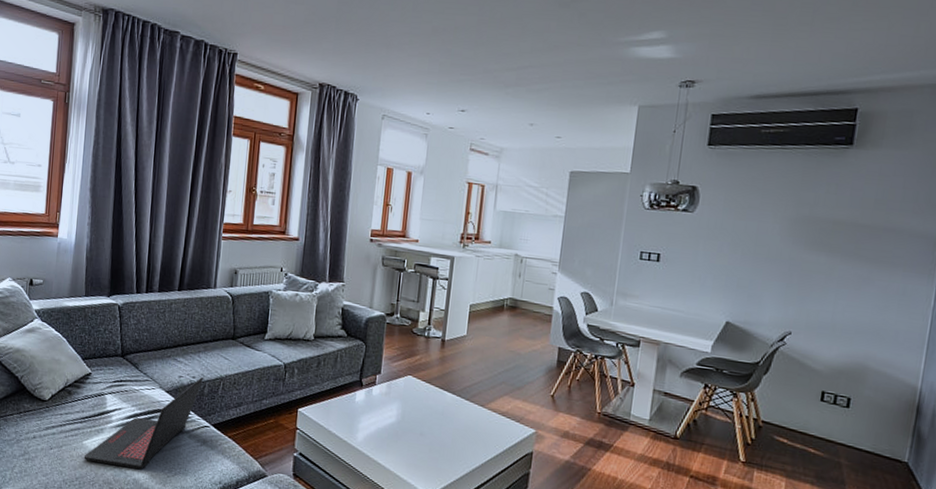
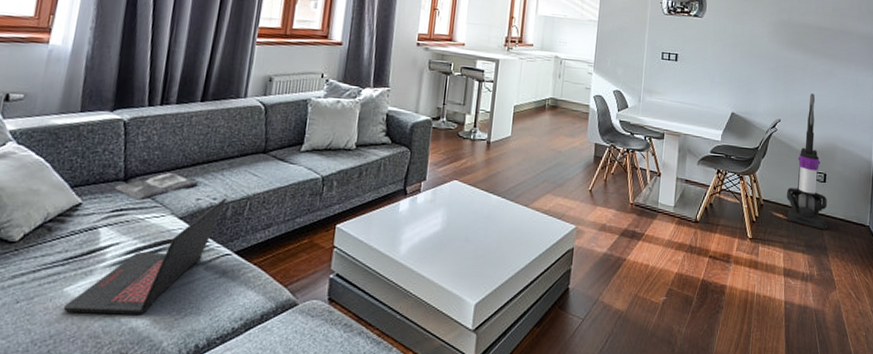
magazine: none [115,352,180,373] -> present [115,173,199,199]
vacuum cleaner: none [792,303,850,462] -> present [787,93,828,230]

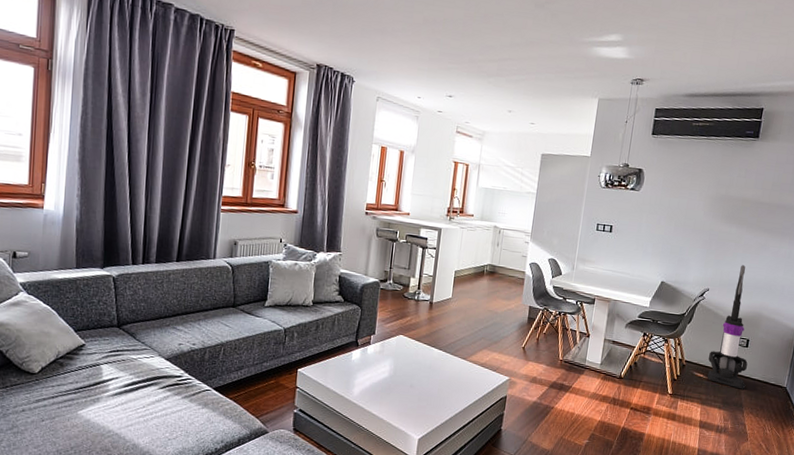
laptop: present [63,198,226,316] -> none [79,344,203,435]
magazine: present [115,173,199,199] -> none [111,322,179,343]

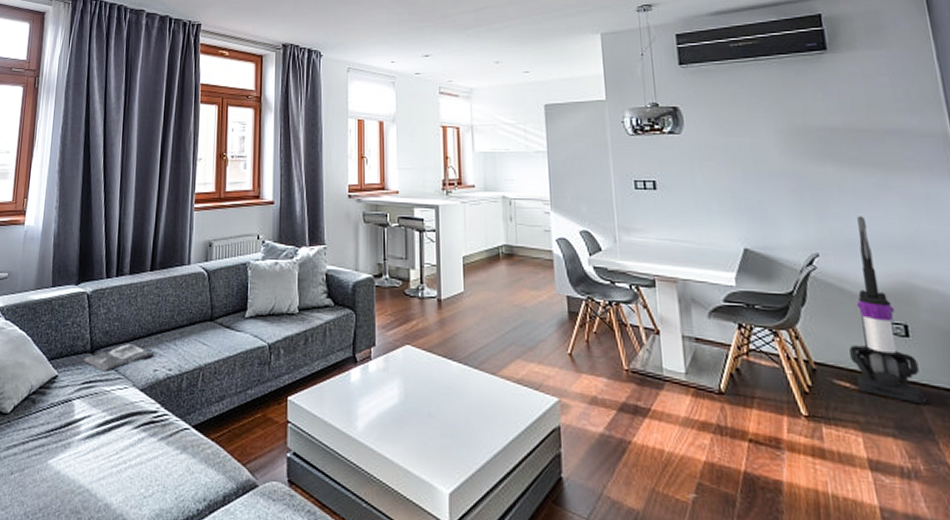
magazine: none [111,322,179,343] -> present [84,344,154,371]

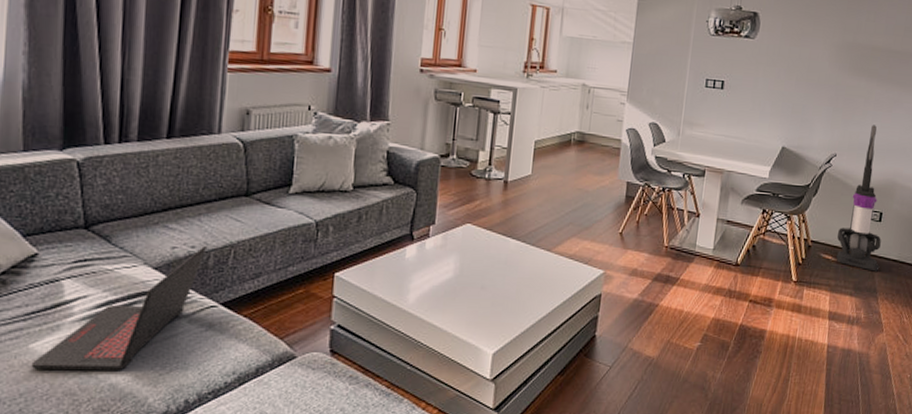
laptop: none [48,369,180,491] -> present [31,246,206,371]
magazine: present [84,344,154,371] -> none [75,219,173,248]

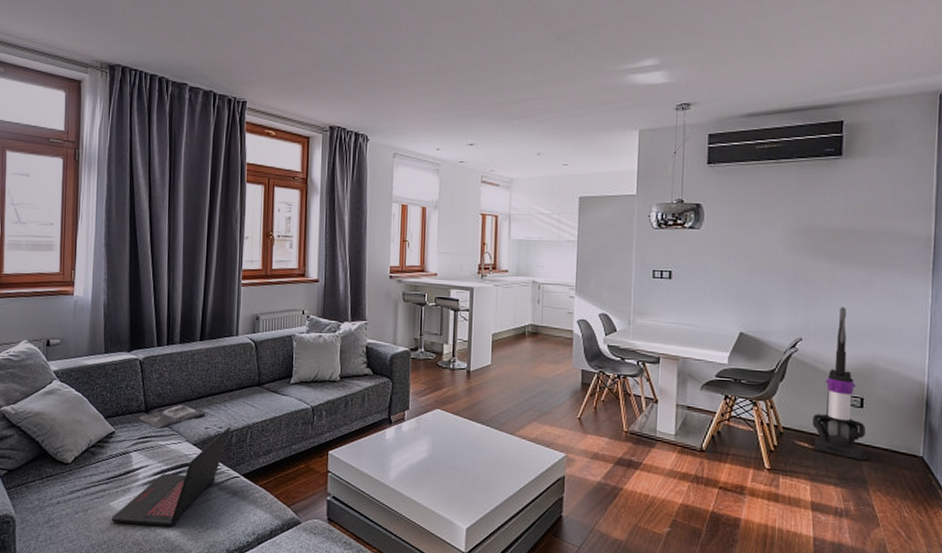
magazine: none [75,219,173,248] -> present [139,405,206,428]

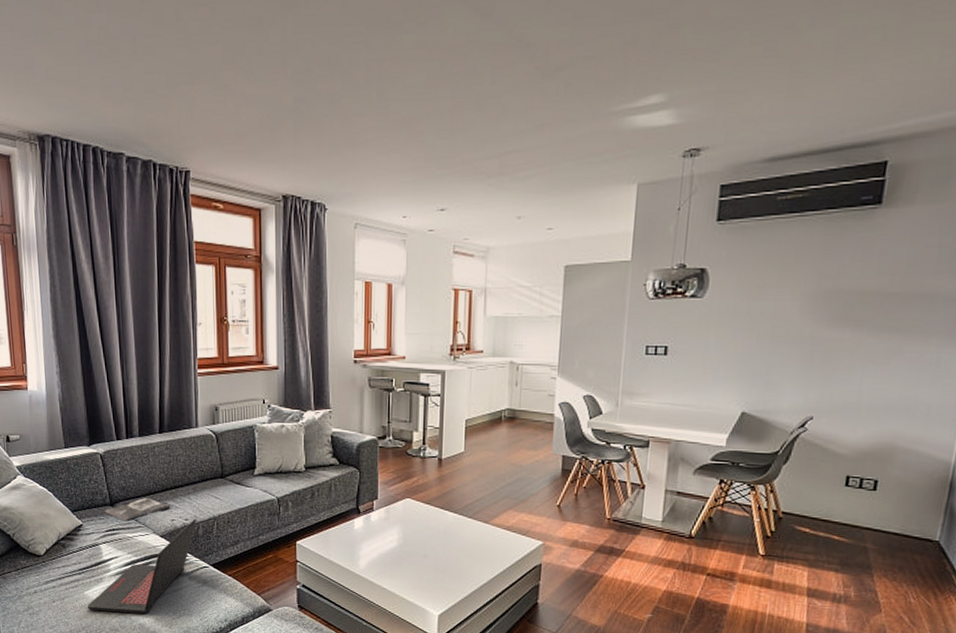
vacuum cleaner: present [813,307,867,461] -> none [815,381,877,546]

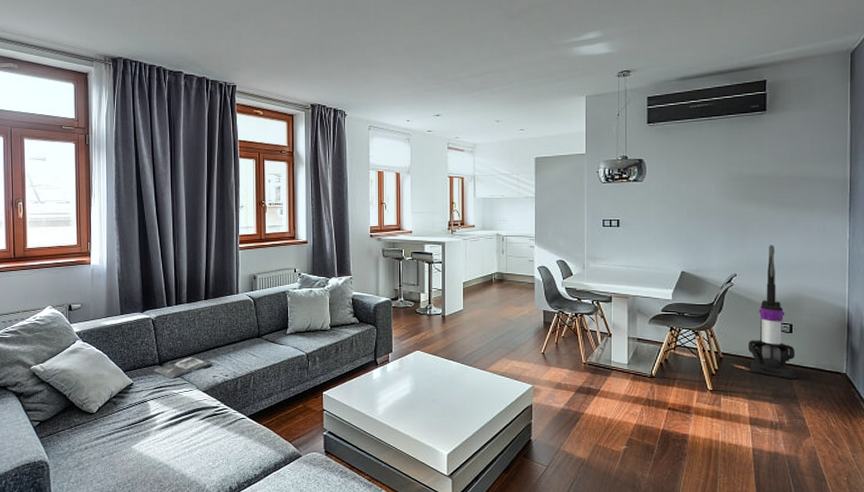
laptop: present [87,519,196,615] -> none [134,375,235,465]
vacuum cleaner: none [815,381,877,546] -> present [748,245,797,379]

